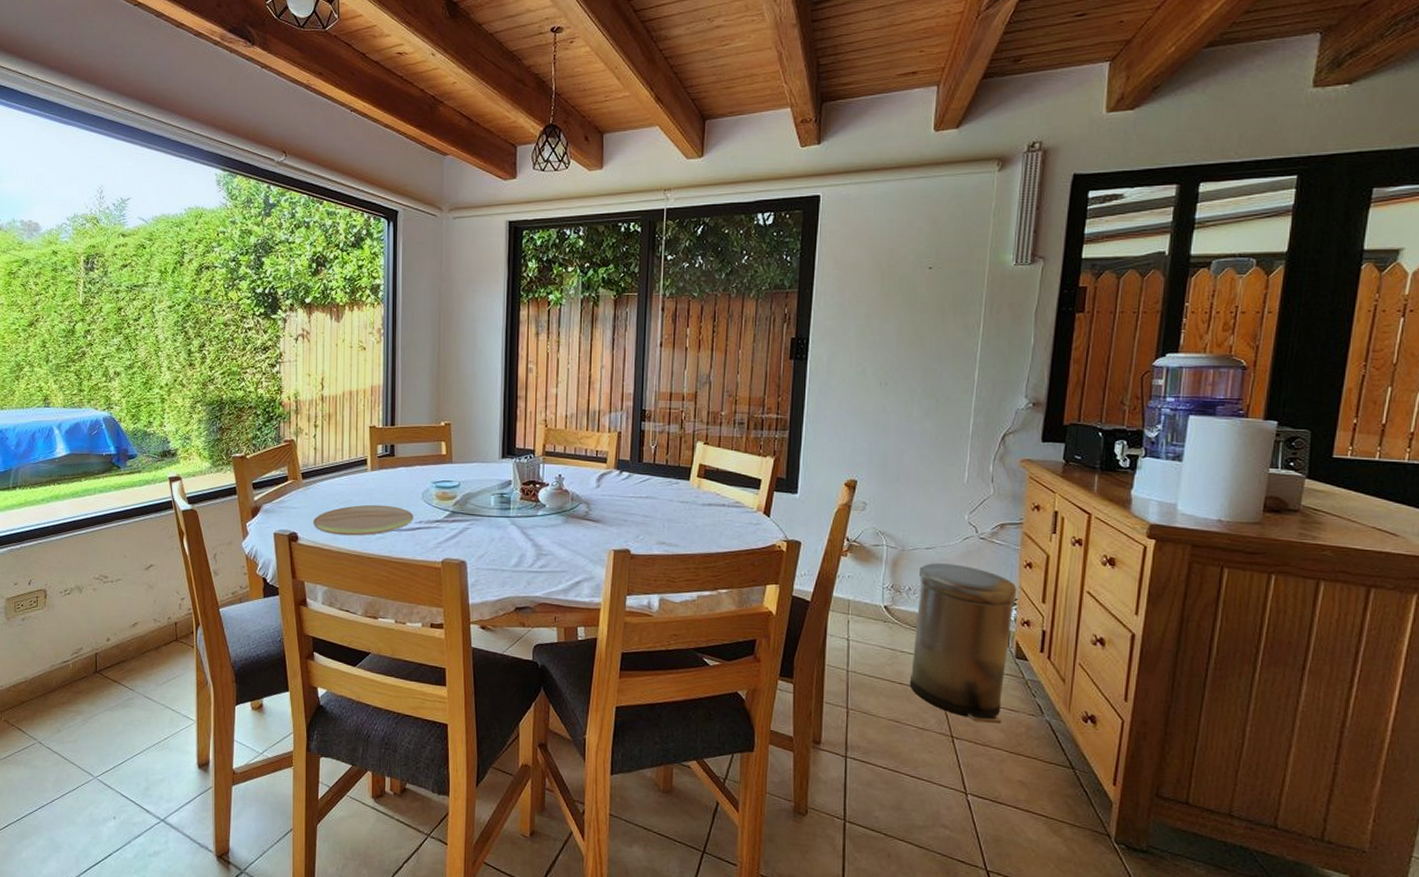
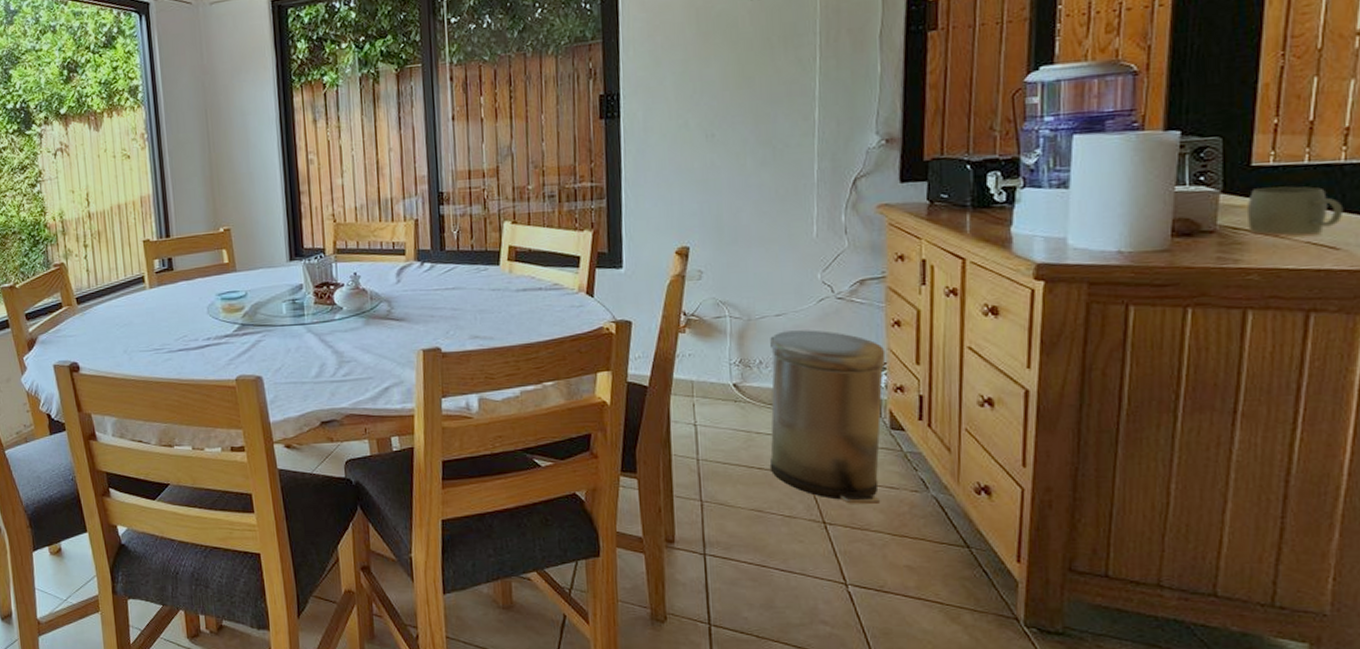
plate: present [312,504,414,536] -> none [93,324,201,361]
mug: none [1326,477,1404,523] -> present [1248,186,1344,237]

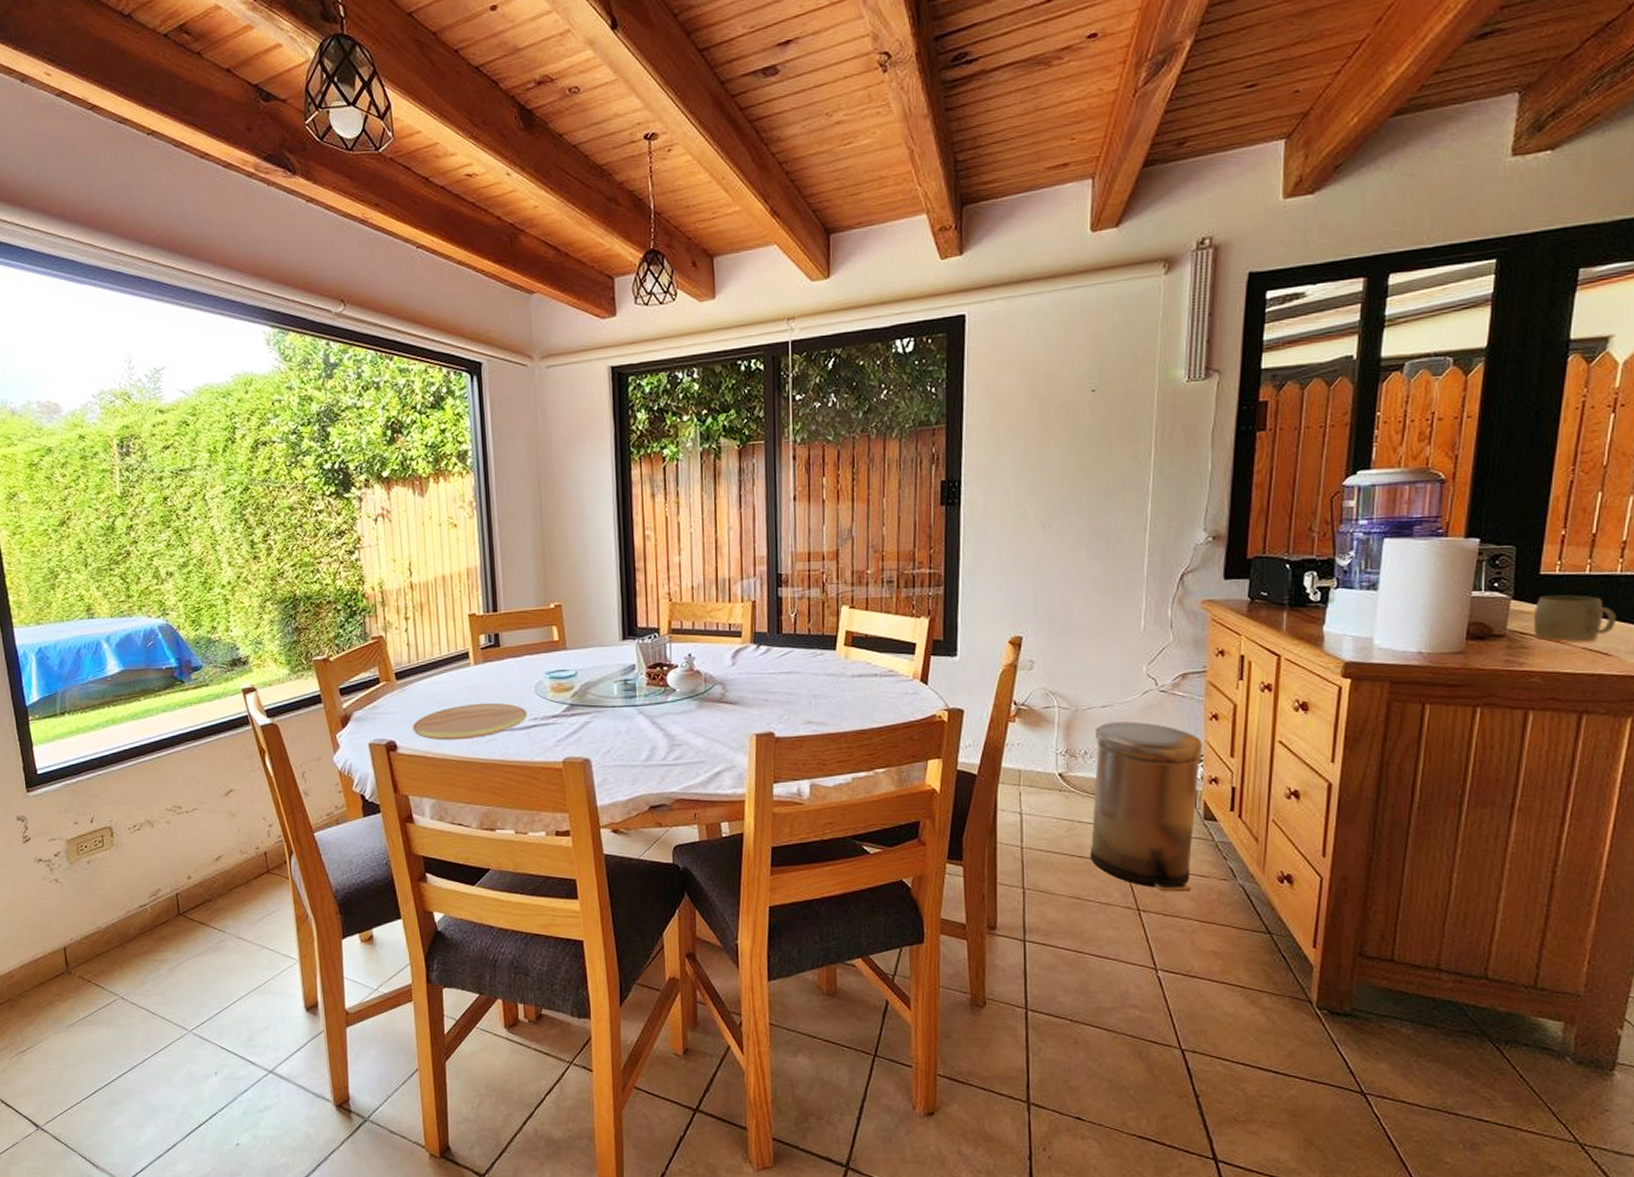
plate: none [93,324,201,361] -> present [412,702,527,741]

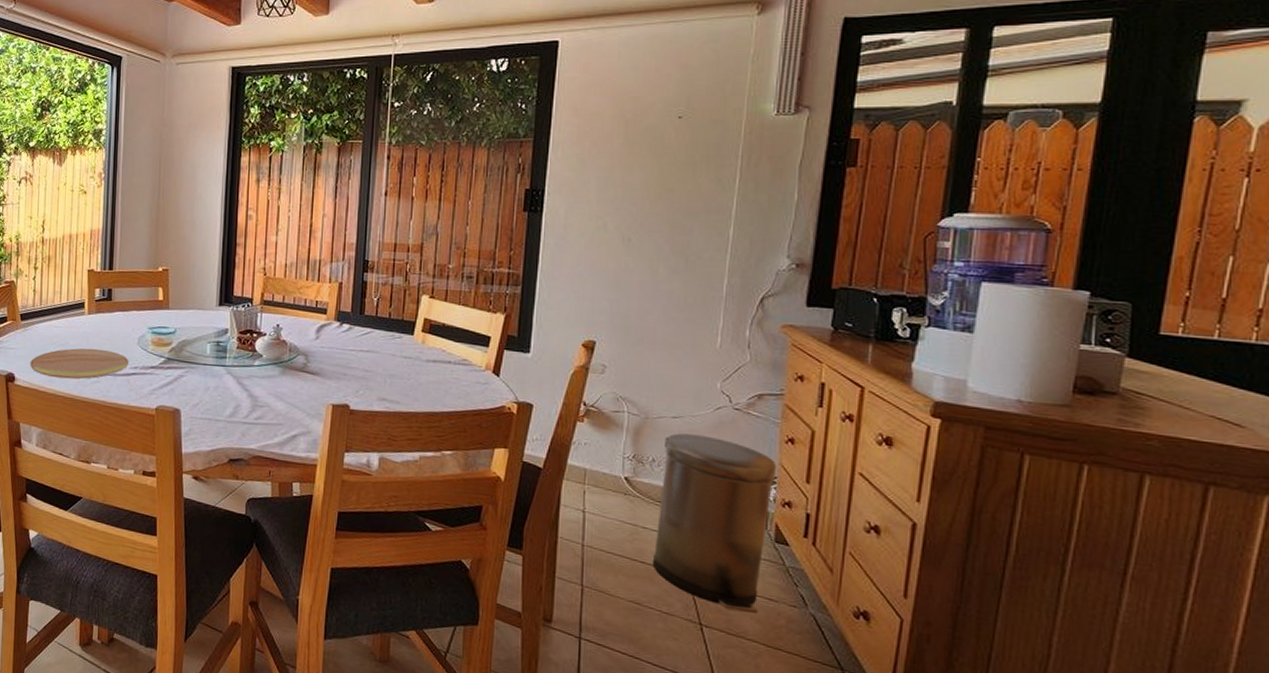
mug: present [1534,595,1617,643] -> none [1152,357,1252,412]

